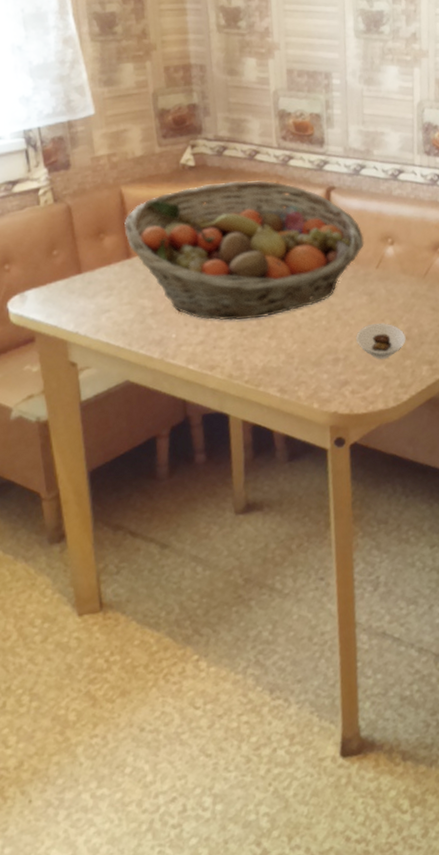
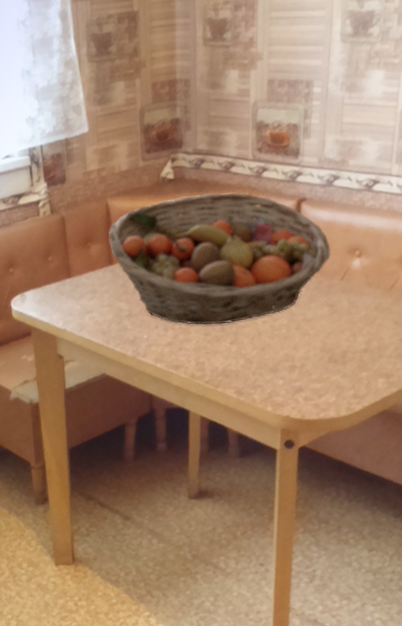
saucer: present [356,323,406,359] -> none [314,335,364,369]

